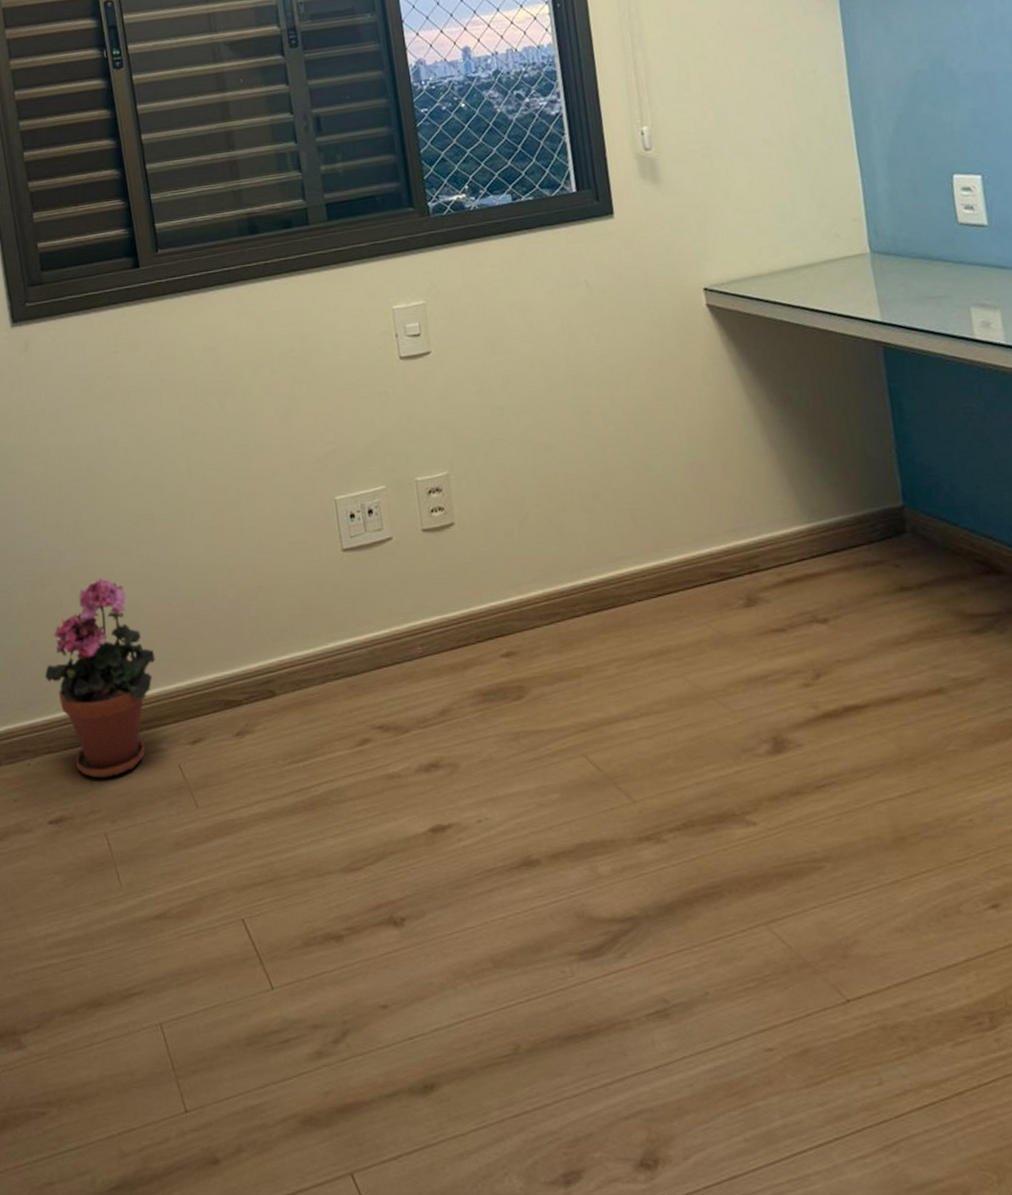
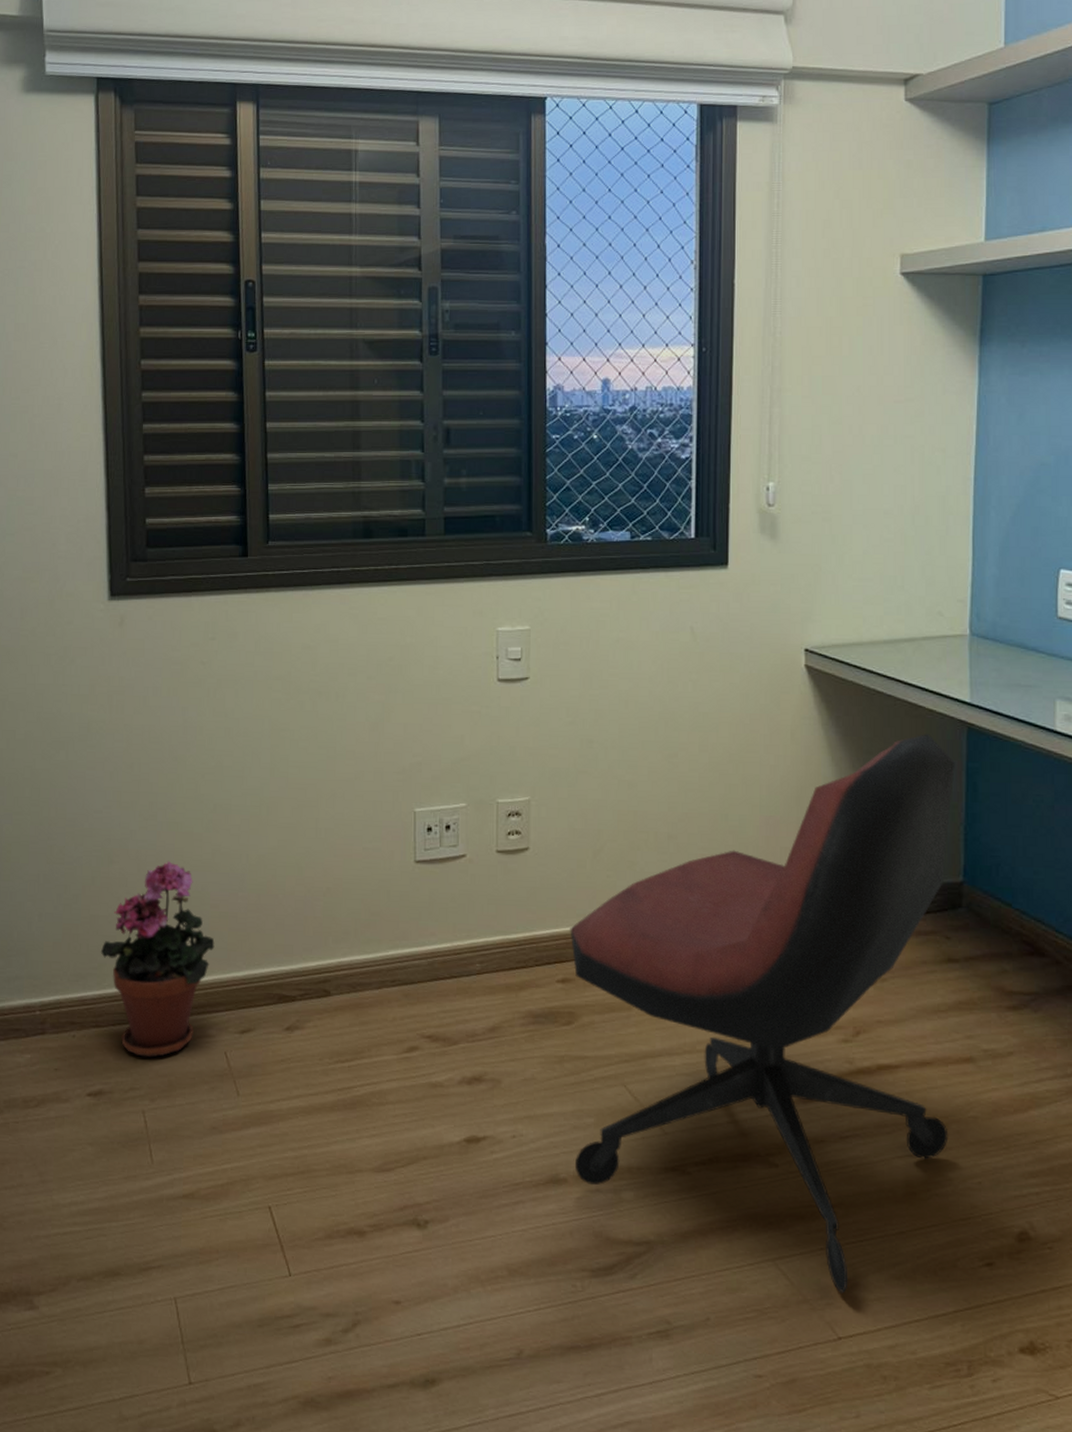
office chair: none [506,358,931,953] -> present [570,734,955,1294]

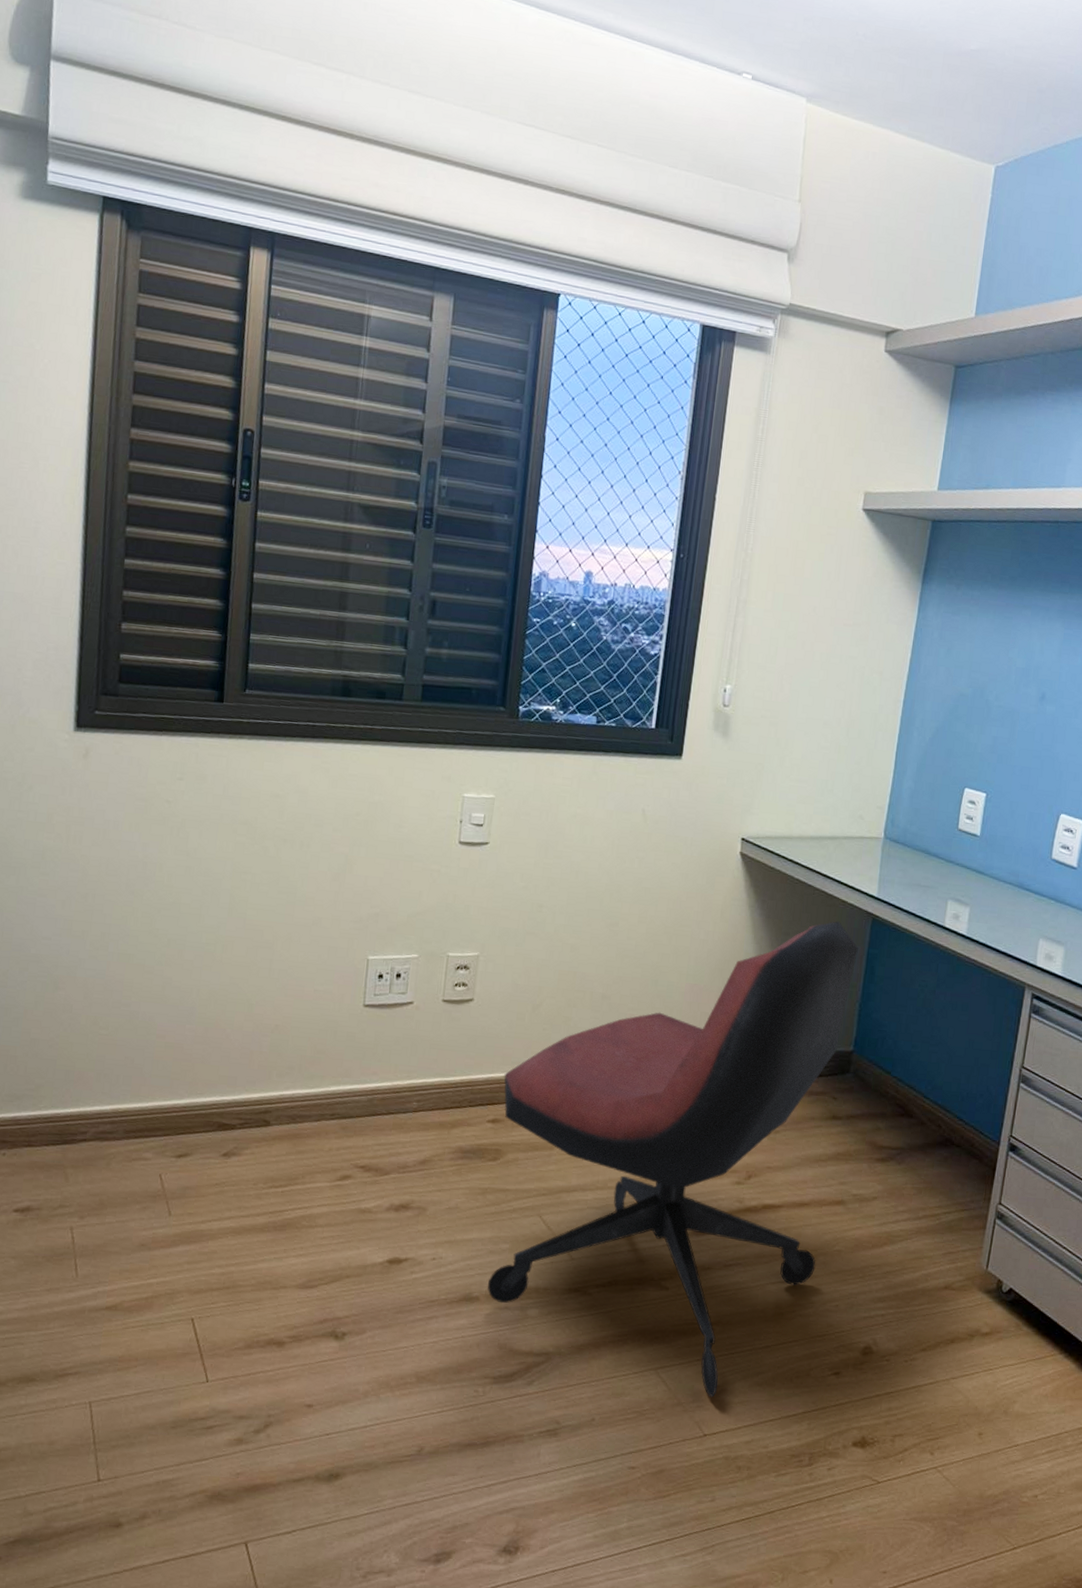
potted plant: present [100,860,215,1058] -> none [38,990,158,1178]

